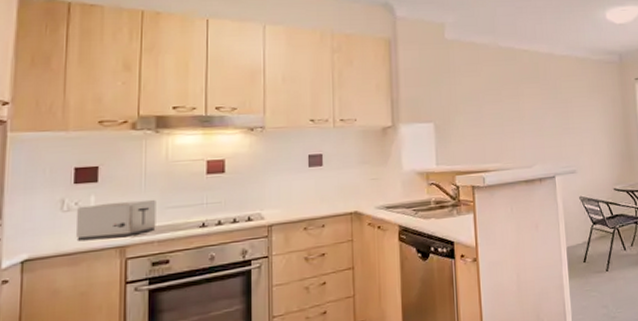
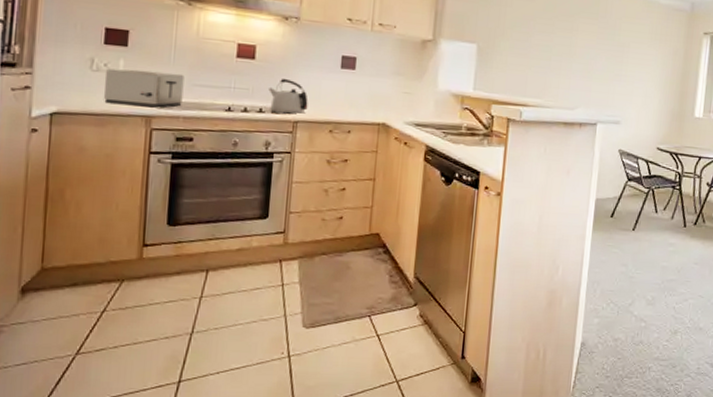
kettle: none [241,185,281,220] -> present [268,78,308,114]

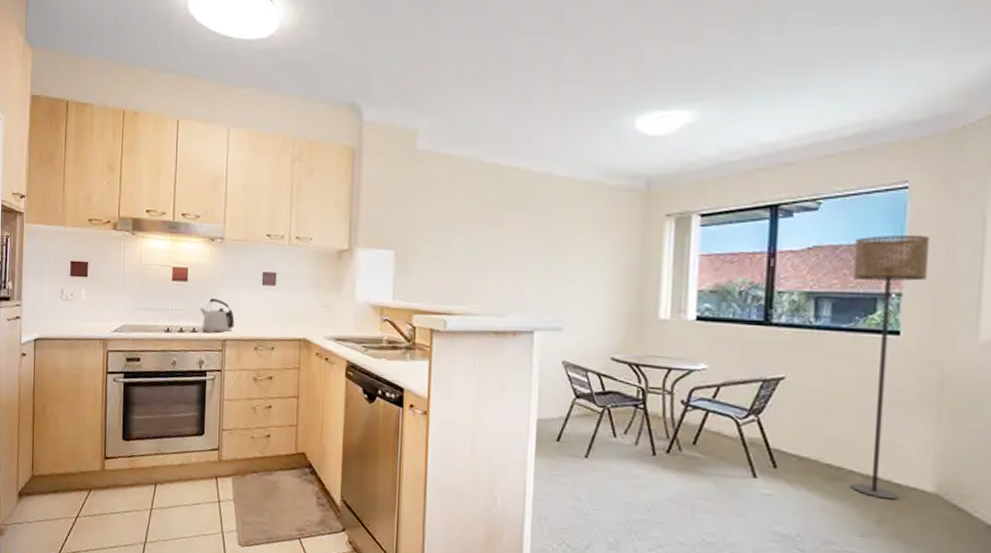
toaster: present [104,68,185,108] -> none [71,297,131,331]

